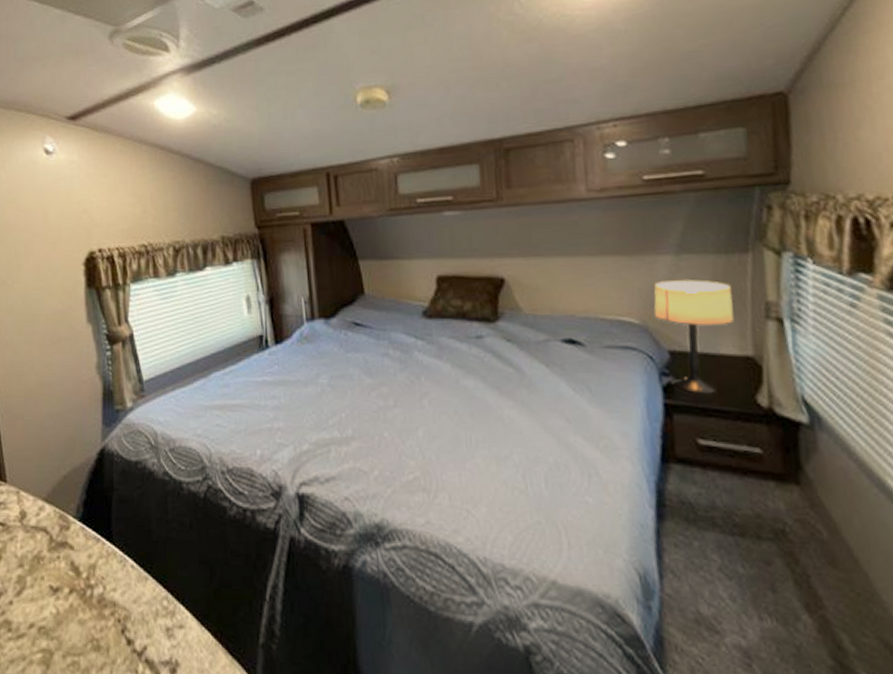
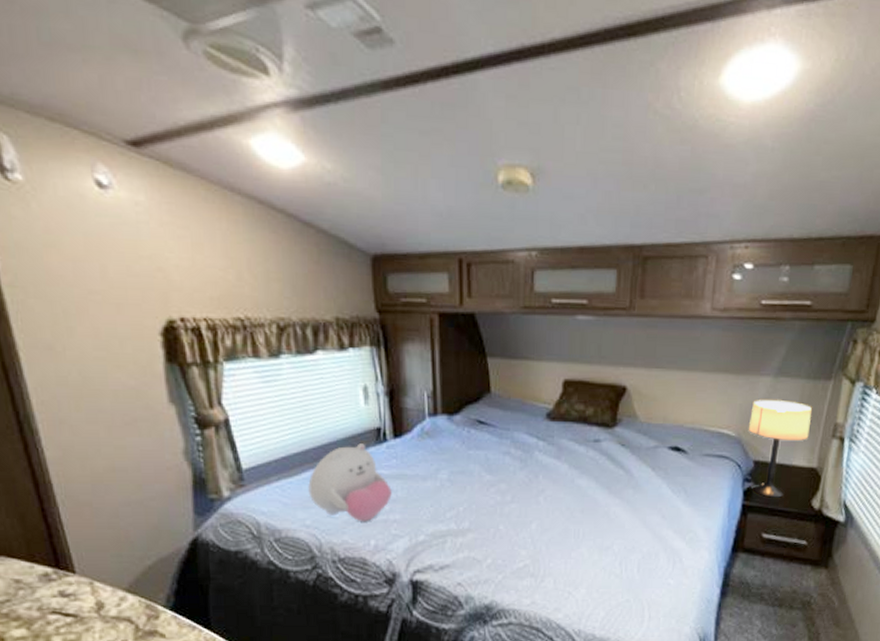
plush toy: none [199,351,275,430] -> present [308,443,392,521]

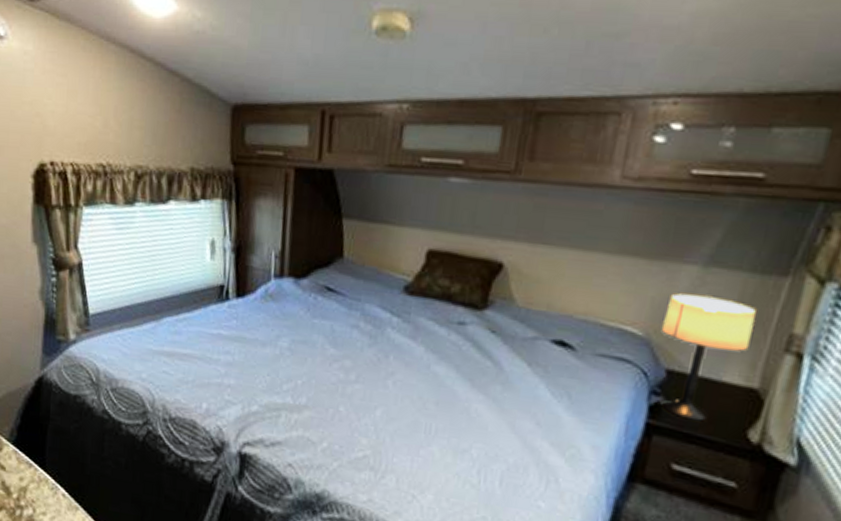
plush toy: present [308,443,392,521] -> none [147,300,229,382]

